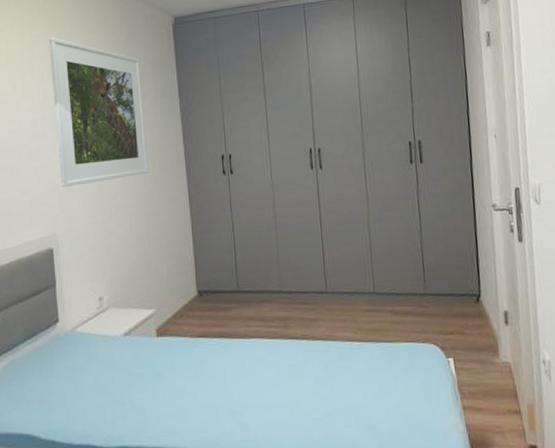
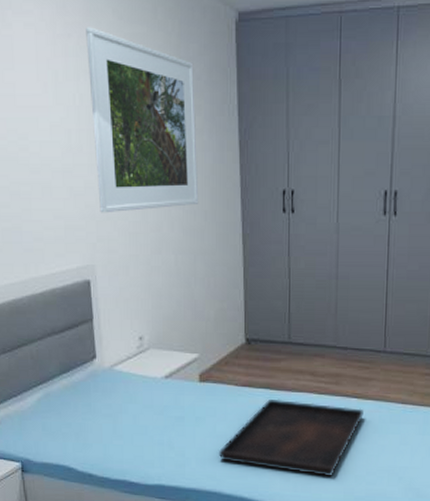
serving tray: none [179,347,314,423] -> present [219,399,364,477]

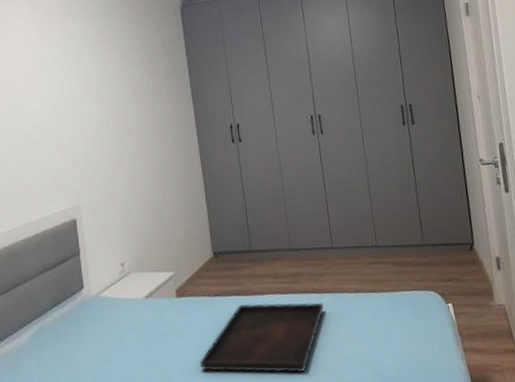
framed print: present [86,27,199,213] -> none [66,23,164,162]

